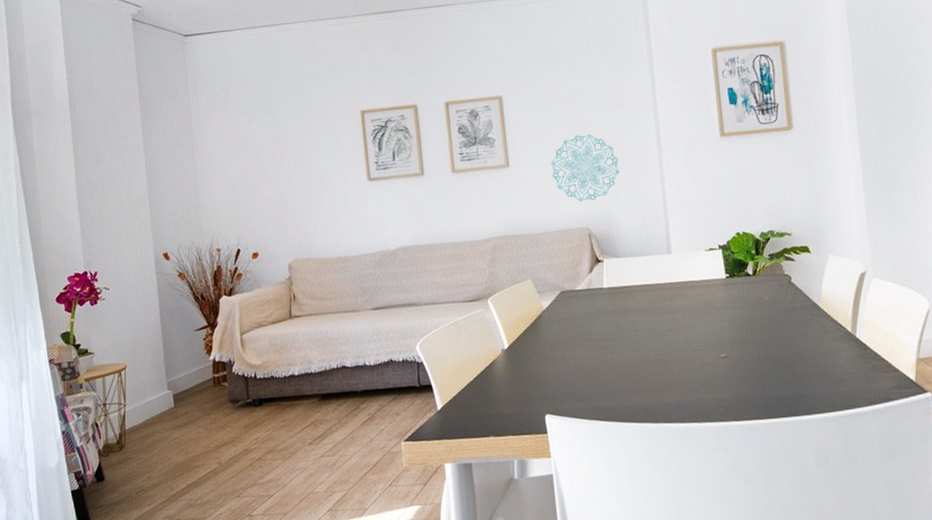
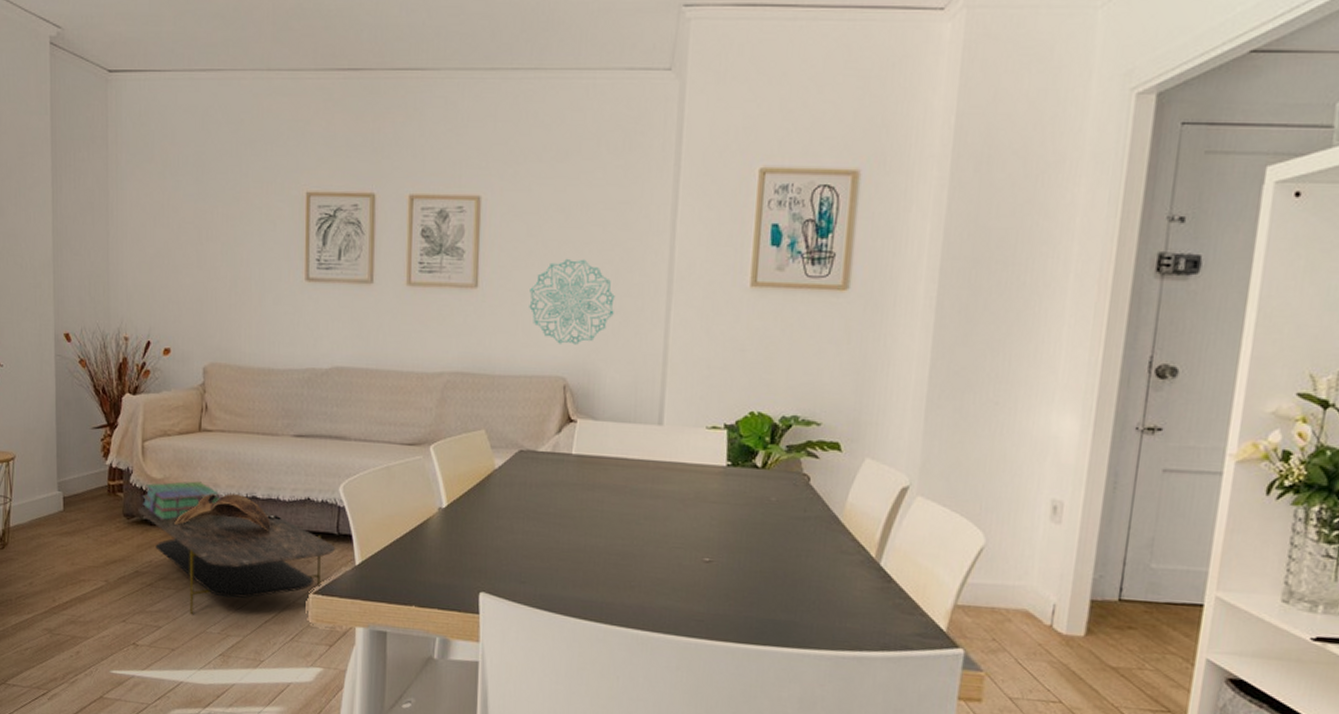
coffee table: none [242,375,420,481] -> present [138,505,336,616]
stack of books: none [245,361,315,400] -> present [142,481,222,520]
decorative bowl: none [276,366,369,404] -> present [174,492,281,533]

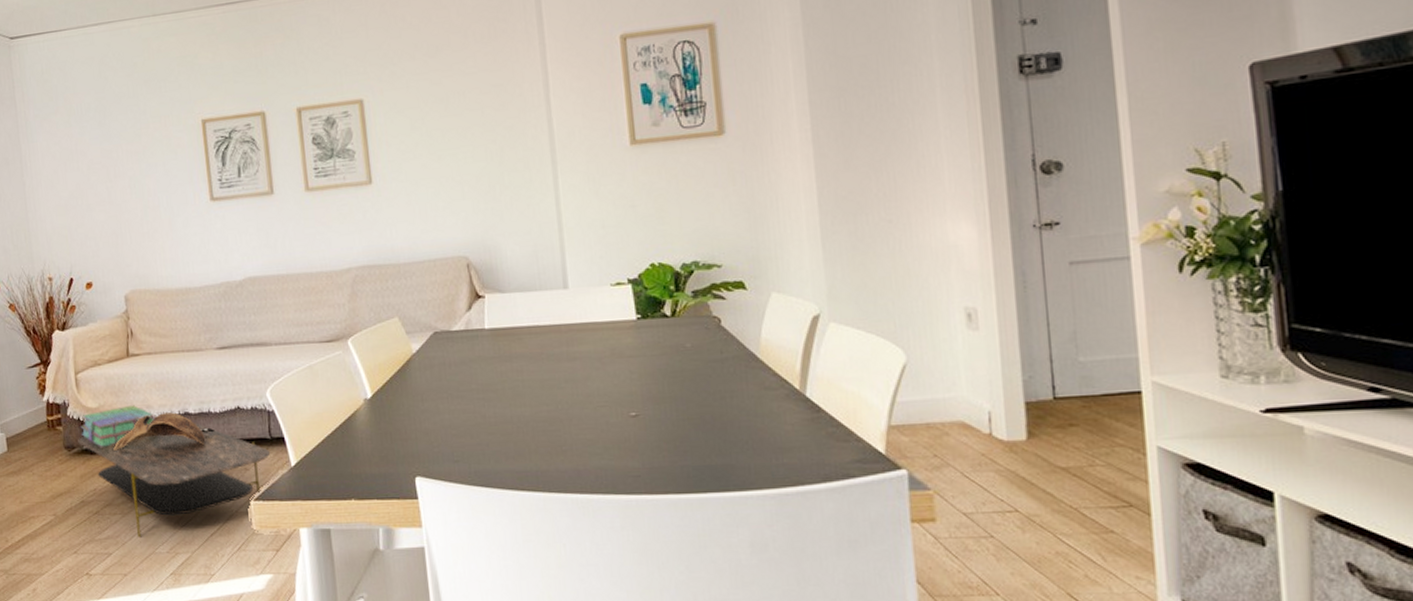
wall decoration: present [529,258,615,345] -> none [421,142,504,225]

